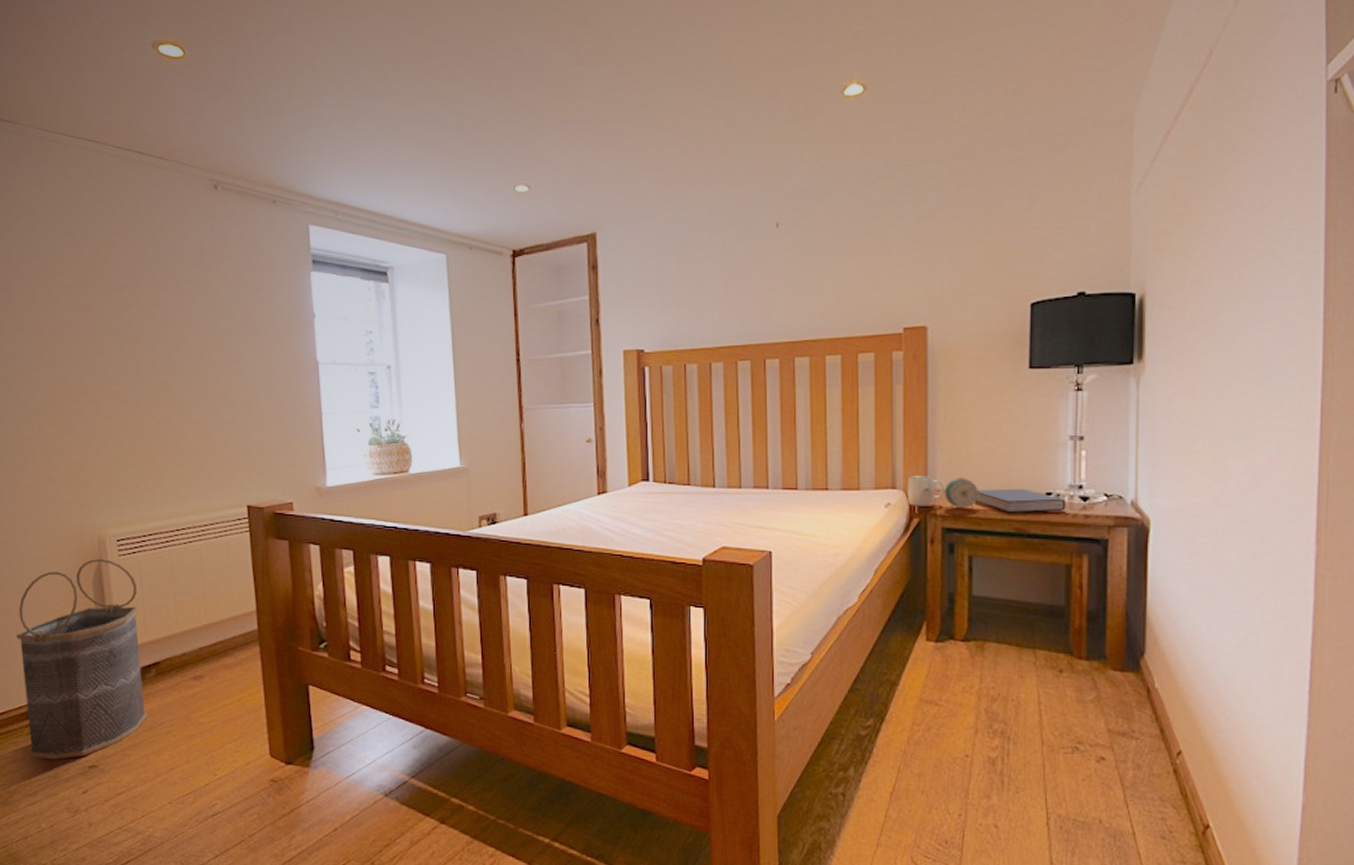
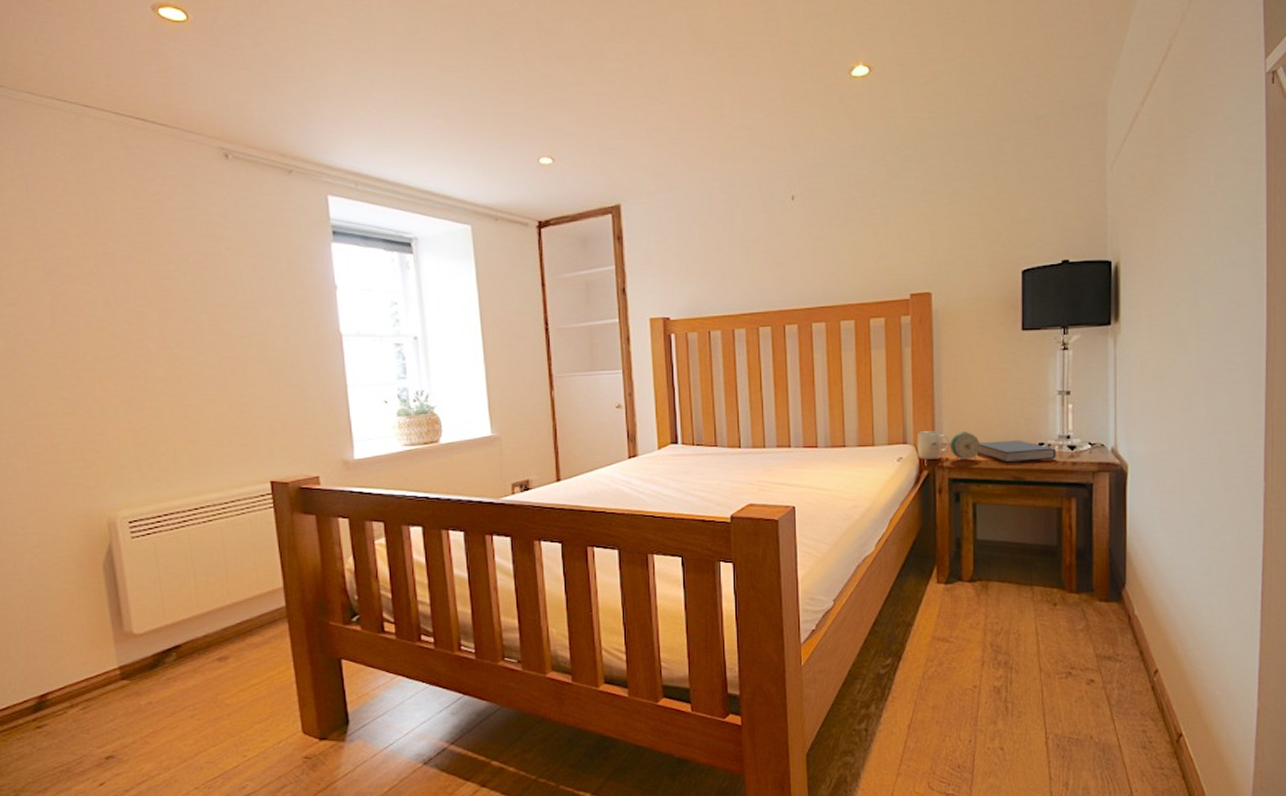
basket: present [17,559,147,760] -> none [19,542,168,754]

